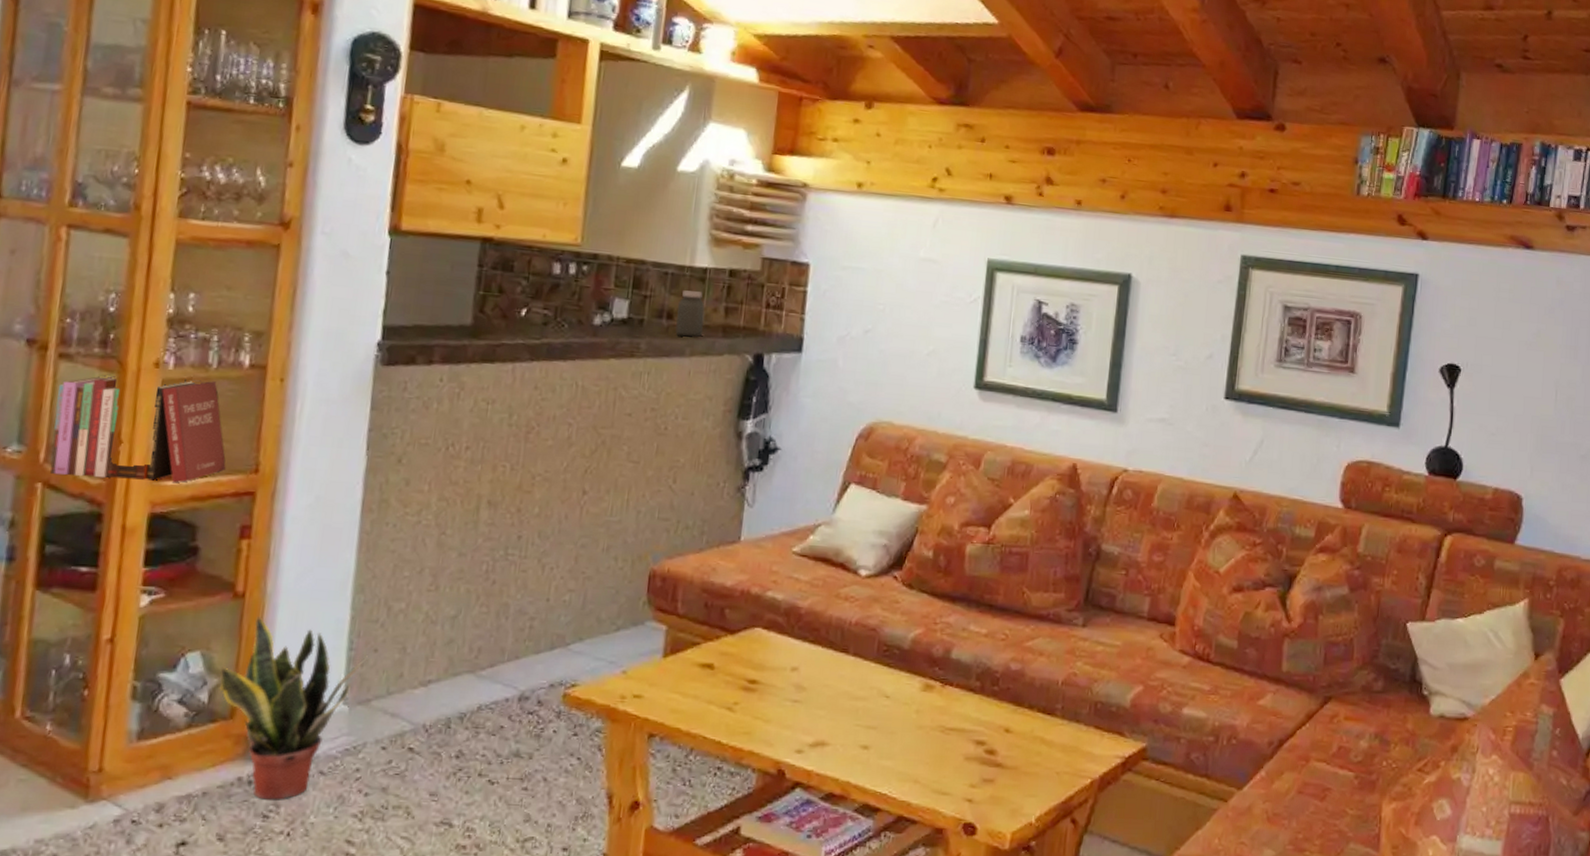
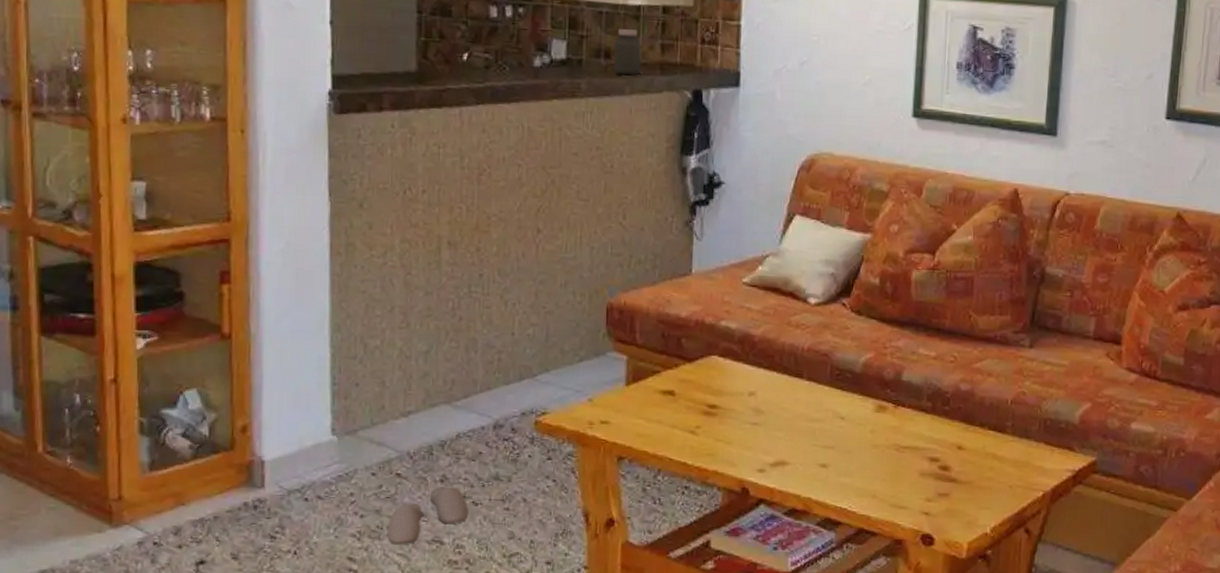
books: present [49,375,226,482] -> none [36,132,200,232]
potted plant: present [219,617,369,800] -> none [216,356,351,523]
slippers: none [391,763,483,827] -> present [387,487,468,545]

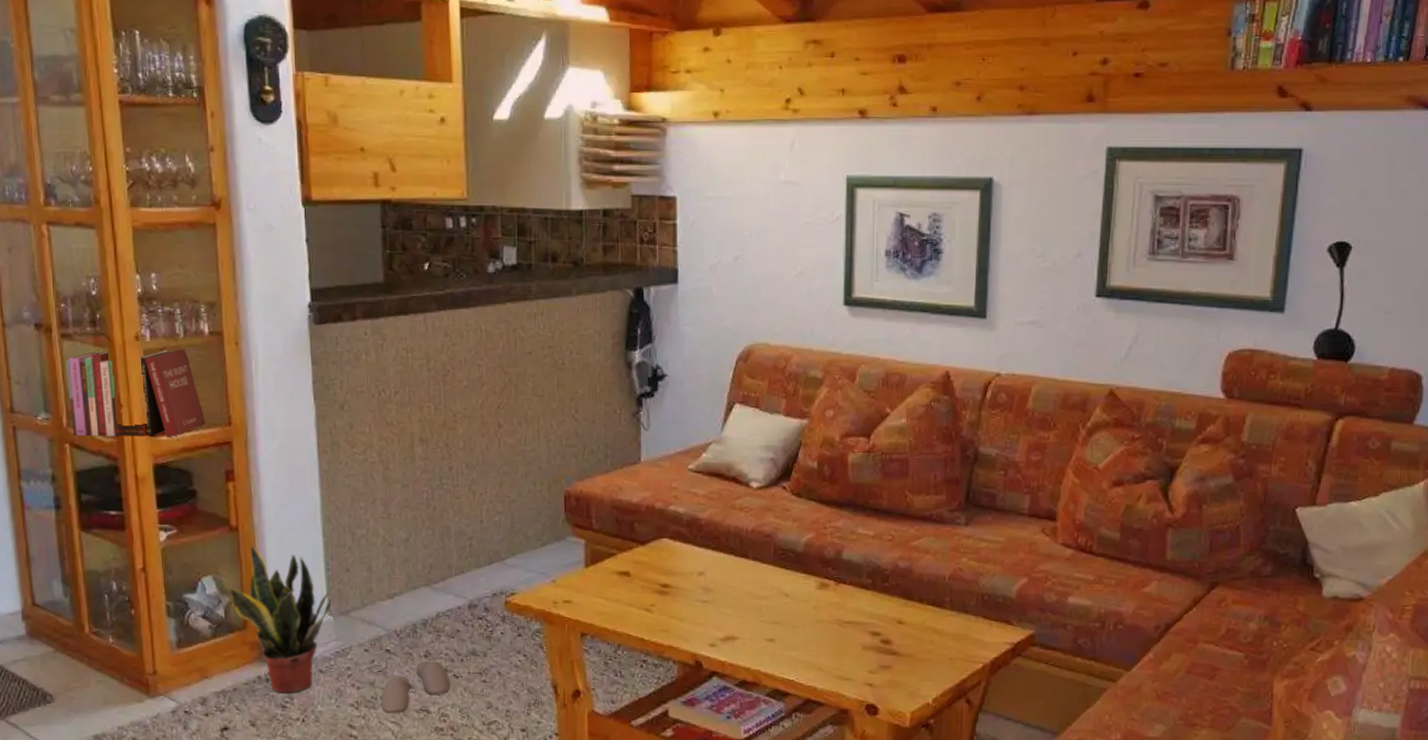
books: none [36,132,200,232] -> present [65,349,205,437]
potted plant: none [216,356,351,523] -> present [230,546,343,694]
jar: present [614,29,641,77] -> none [560,233,585,278]

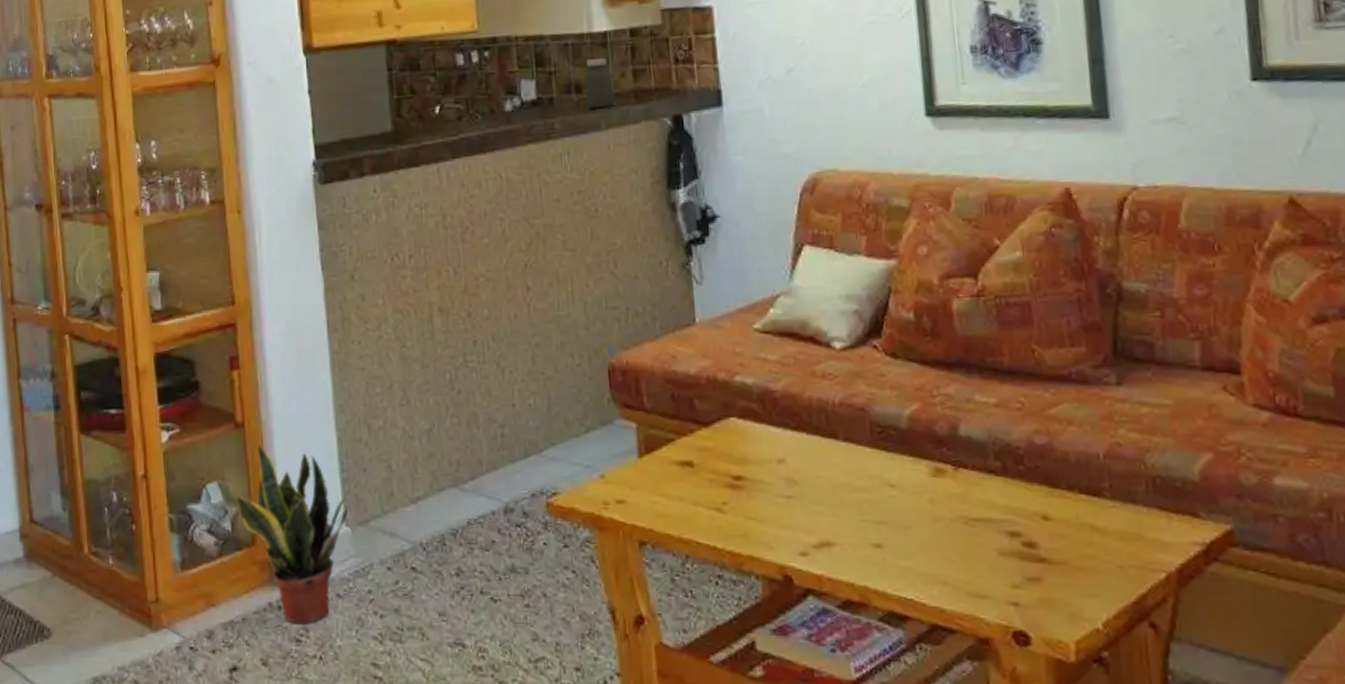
books: present [65,349,205,437] -> none [66,222,208,327]
slippers: present [380,661,450,714] -> none [407,581,488,649]
jar: none [560,233,585,278] -> present [583,58,614,110]

